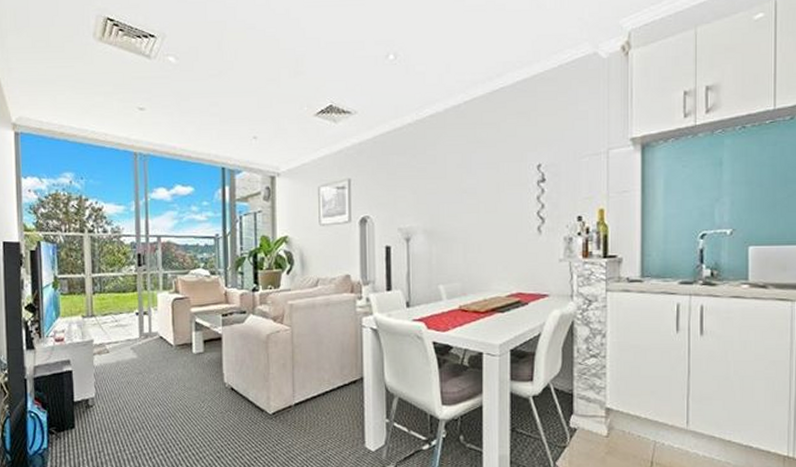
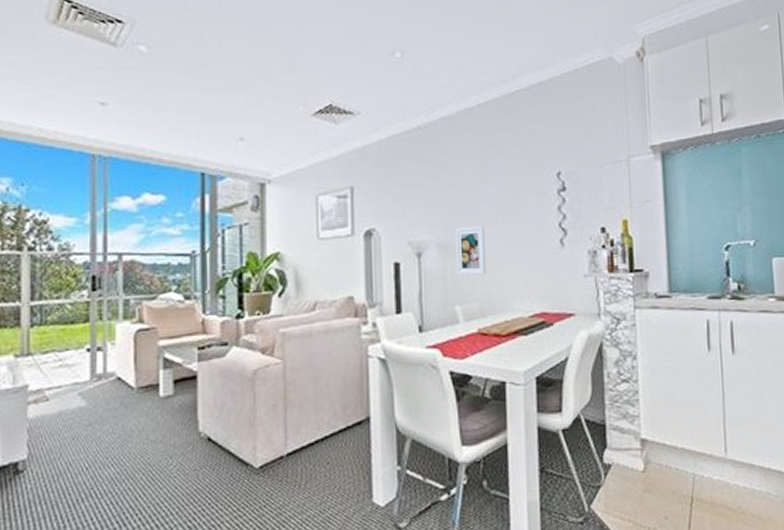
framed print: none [441,214,467,259] -> present [455,225,486,276]

